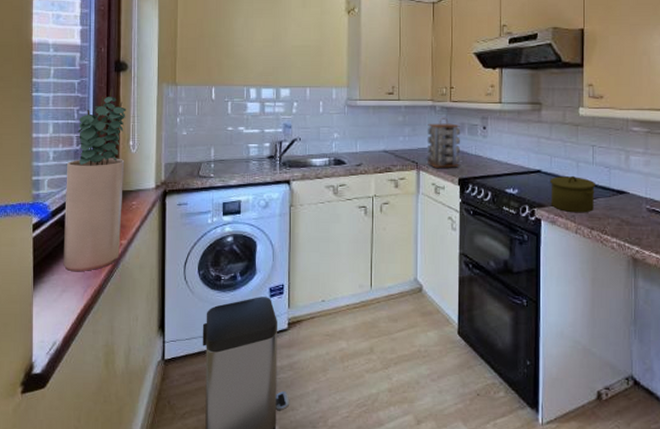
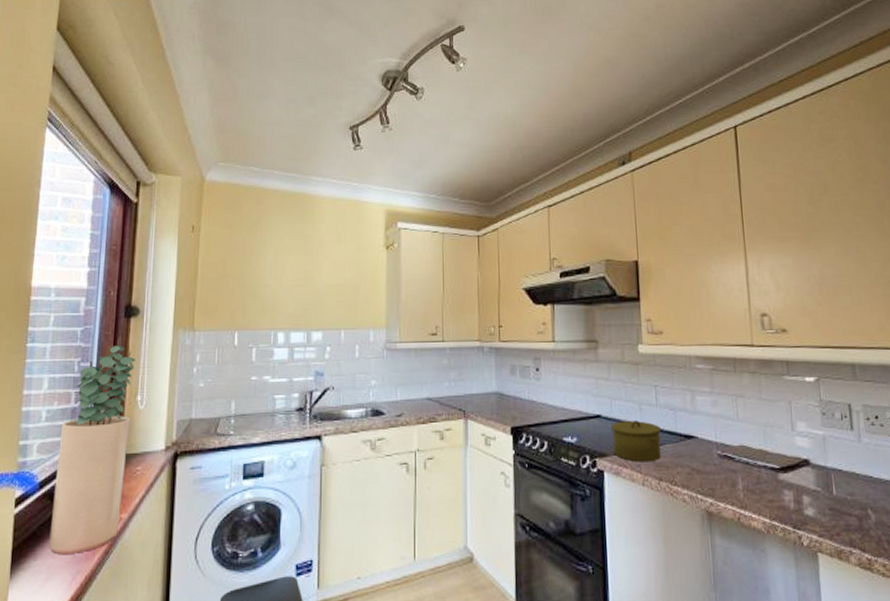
spice rack: present [426,117,461,169] -> none [474,359,512,417]

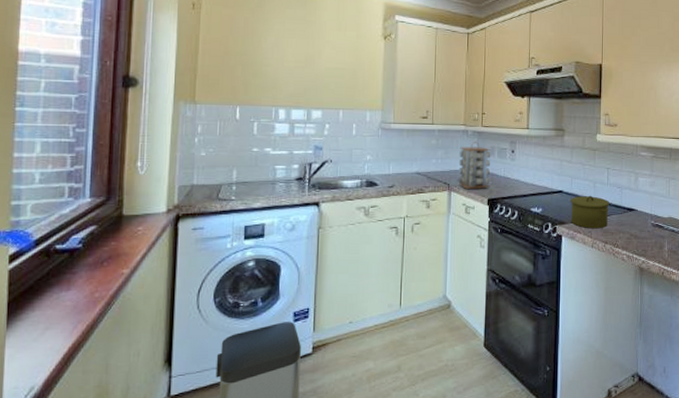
vase: present [49,336,135,555] -> none [47,105,134,307]
spice rack: none [474,359,512,417] -> present [458,141,491,190]

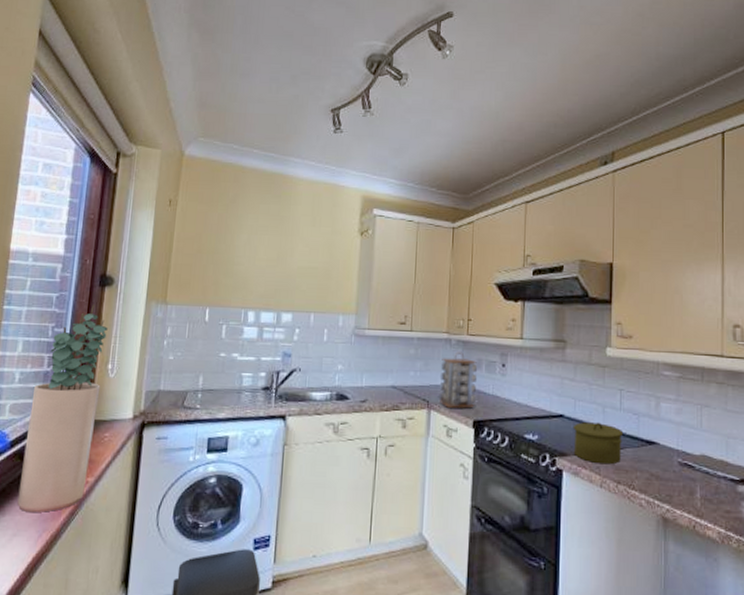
vase: none [47,105,134,307] -> present [17,305,108,513]

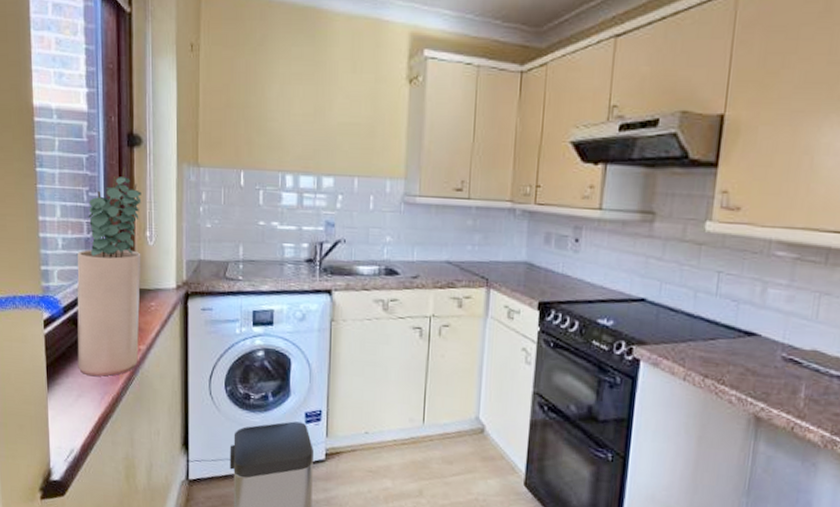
spice rack: present [439,351,478,409] -> none [499,223,546,289]
cooking pot: present [572,422,622,465] -> none [655,308,716,356]

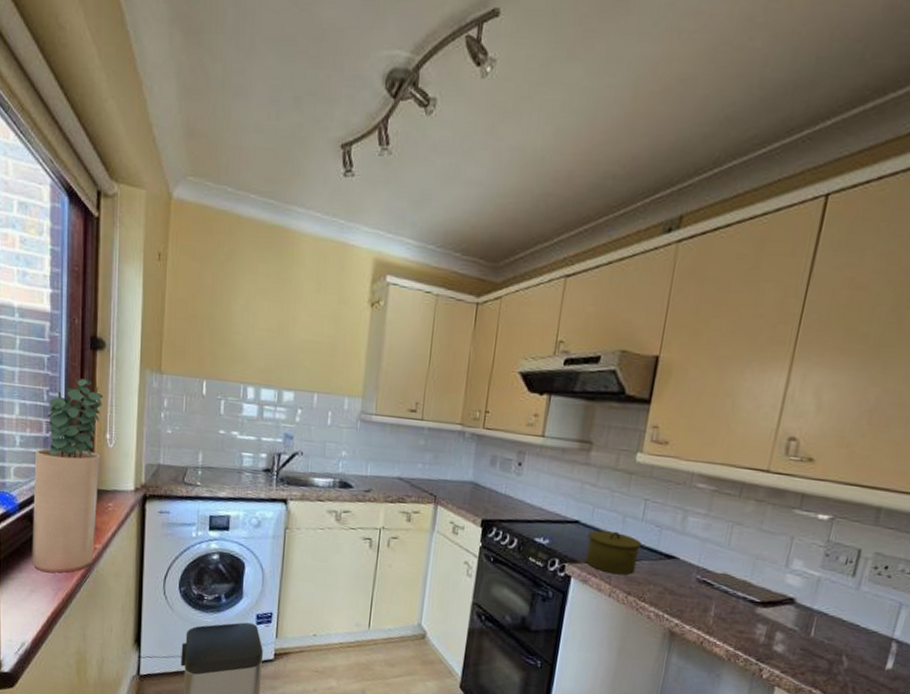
cooking pot: none [655,308,716,356] -> present [586,530,641,575]

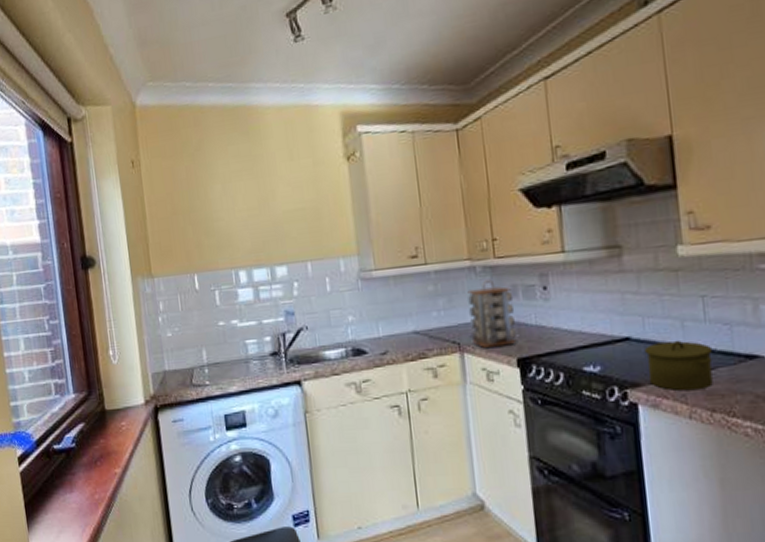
vase: present [32,369,103,573] -> none [44,290,115,509]
spice rack: none [447,446,492,507] -> present [466,279,516,349]

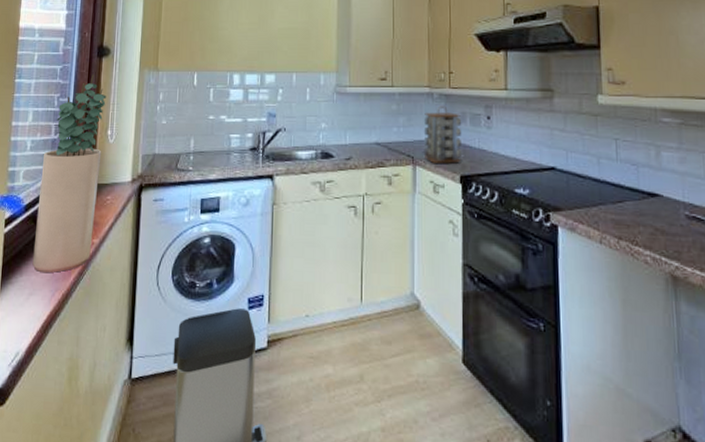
vase: none [44,290,115,509] -> present [32,74,106,273]
cooking pot: present [644,340,713,391] -> none [566,174,621,219]

